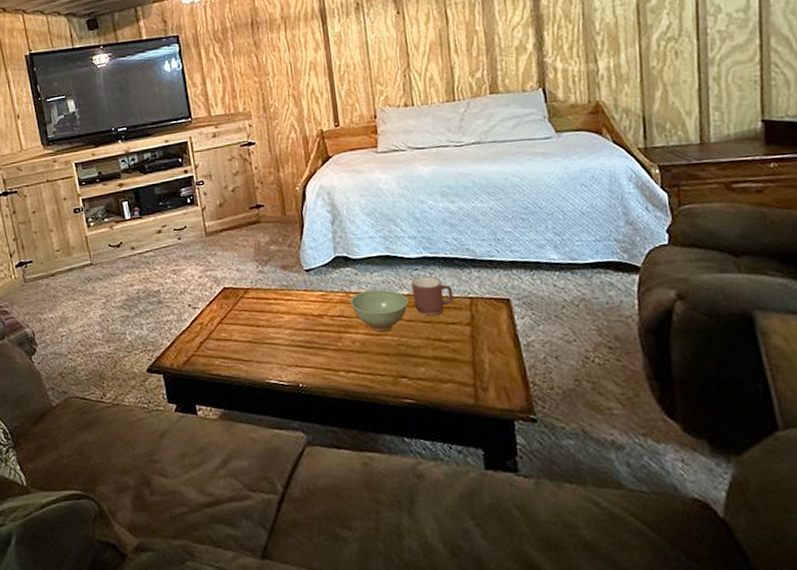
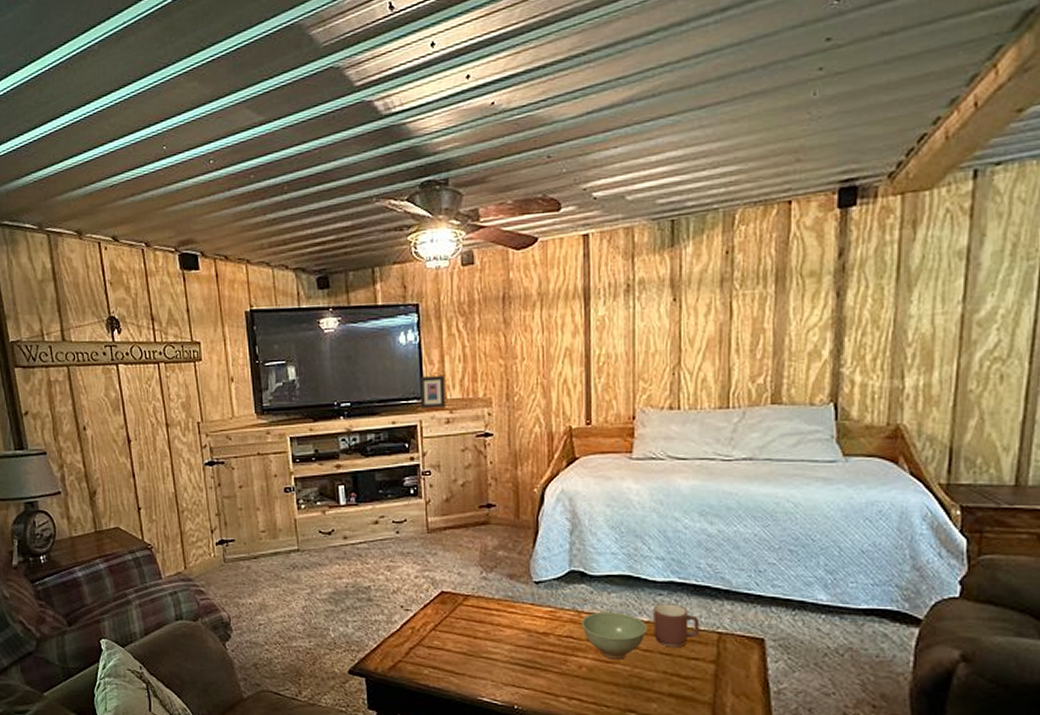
picture frame: none [186,96,211,126] -> present [420,376,446,408]

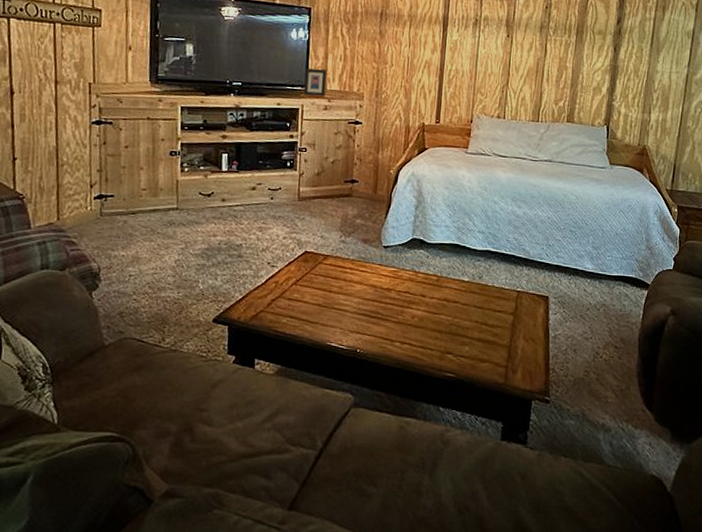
bowl: present [580,611,647,659] -> none [417,272,467,311]
mug: present [653,603,700,648] -> none [471,267,506,302]

